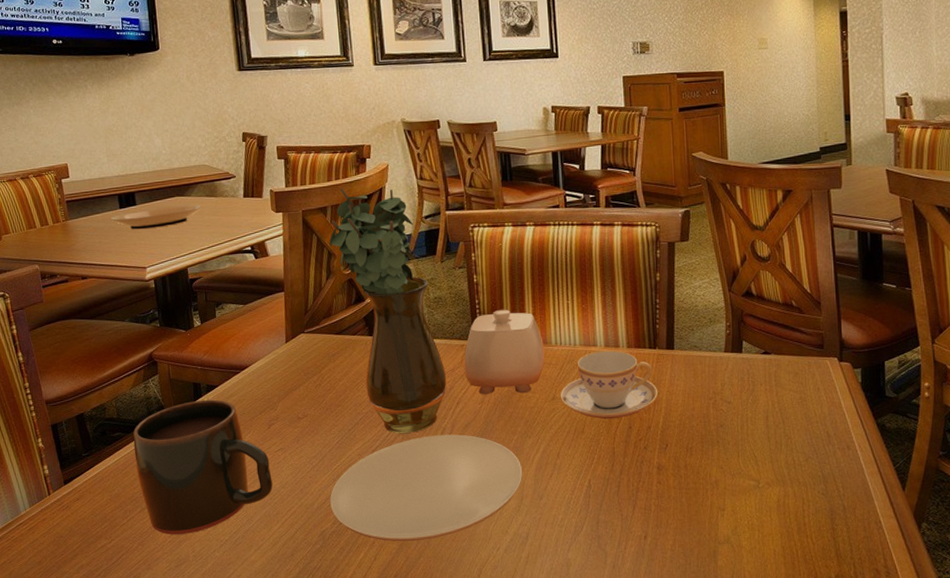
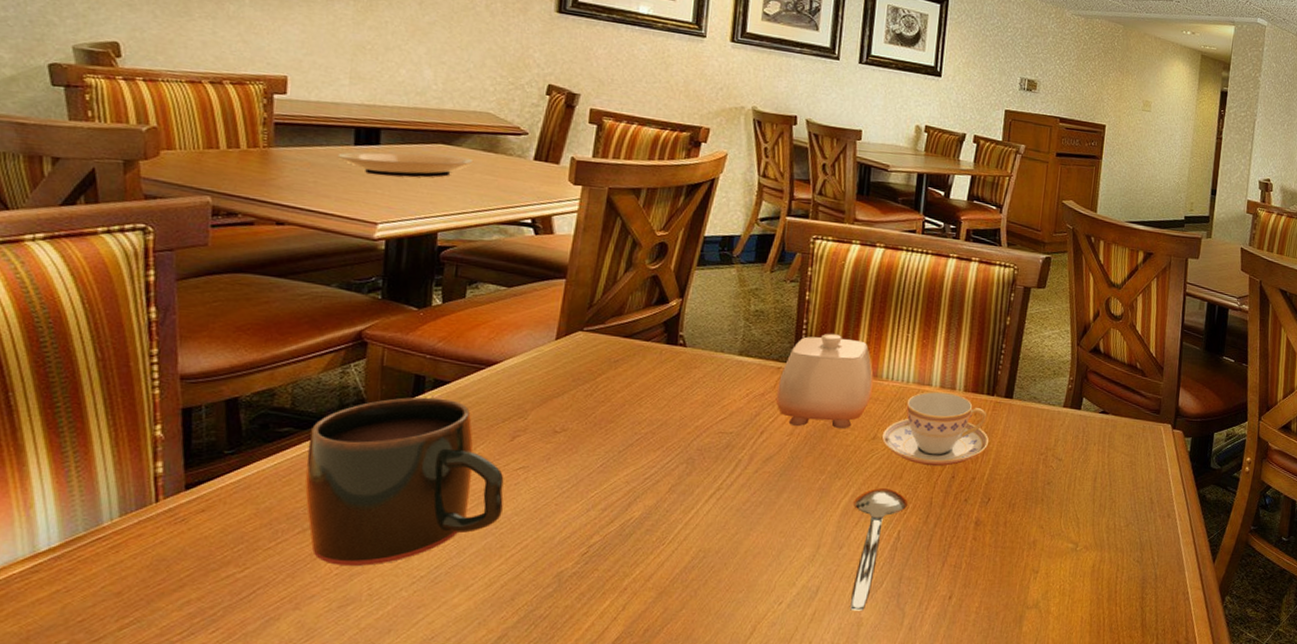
vase: present [329,188,447,433] -> none [636,170,754,462]
plate: present [330,434,523,542] -> none [576,467,825,590]
spoon: none [545,443,594,553] -> present [850,488,909,611]

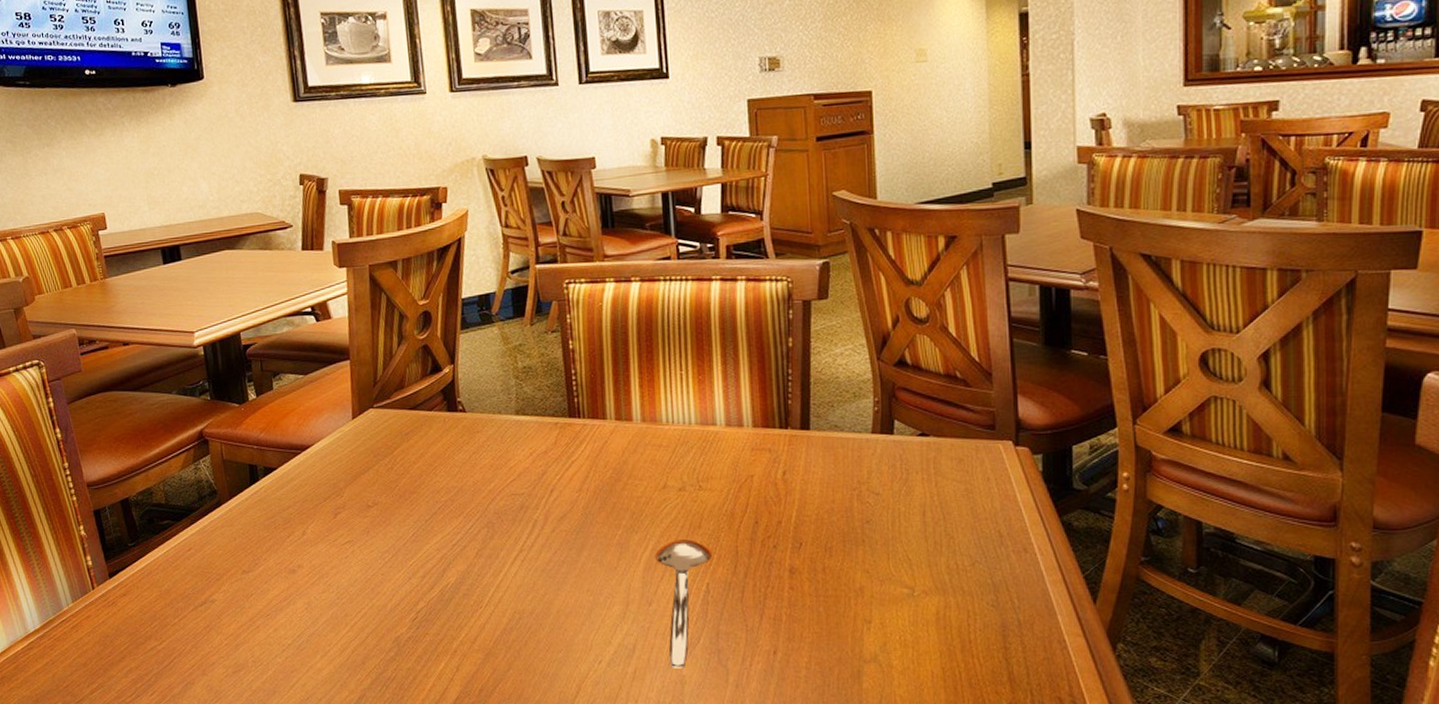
mug: present [305,397,504,566] -> none [183,484,340,636]
plate: present [337,151,474,178] -> none [153,258,255,289]
sugar bowl: present [775,333,874,429] -> none [558,380,655,481]
teacup: present [881,391,990,467] -> none [672,430,791,513]

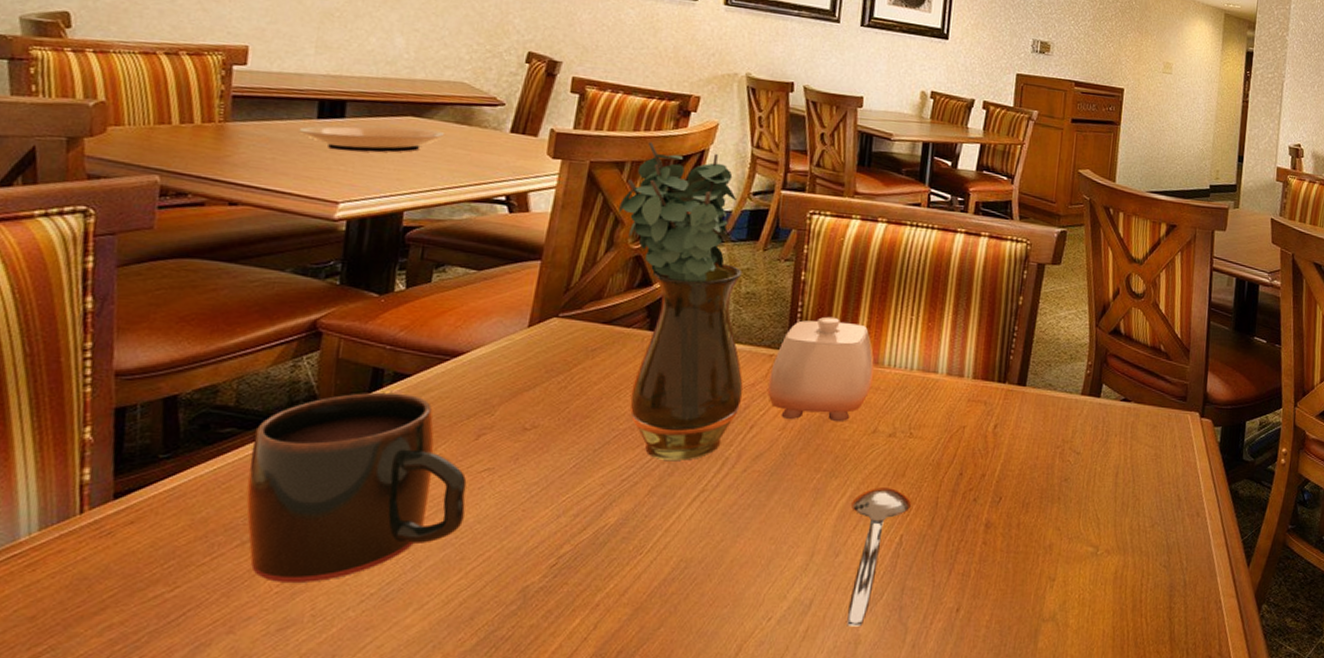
plate: none [153,258,255,289] -> present [298,125,446,153]
mug: none [183,484,340,636] -> present [246,392,467,582]
vase: none [401,238,539,525] -> present [619,141,744,461]
sugar bowl: none [558,380,655,481] -> present [767,316,875,422]

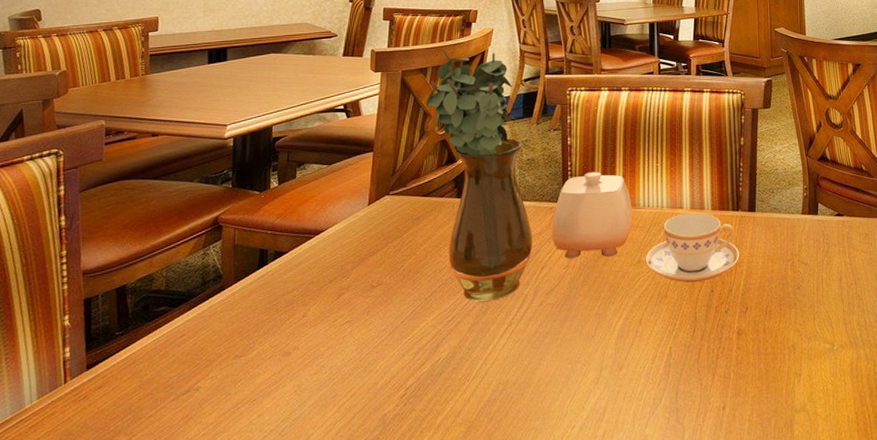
mug: present [246,392,467,582] -> none [177,267,334,426]
plate: present [298,125,446,153] -> none [196,62,297,86]
spoon: present [847,487,912,627] -> none [628,308,676,429]
teacup: none [883,379,1001,463] -> present [645,212,740,283]

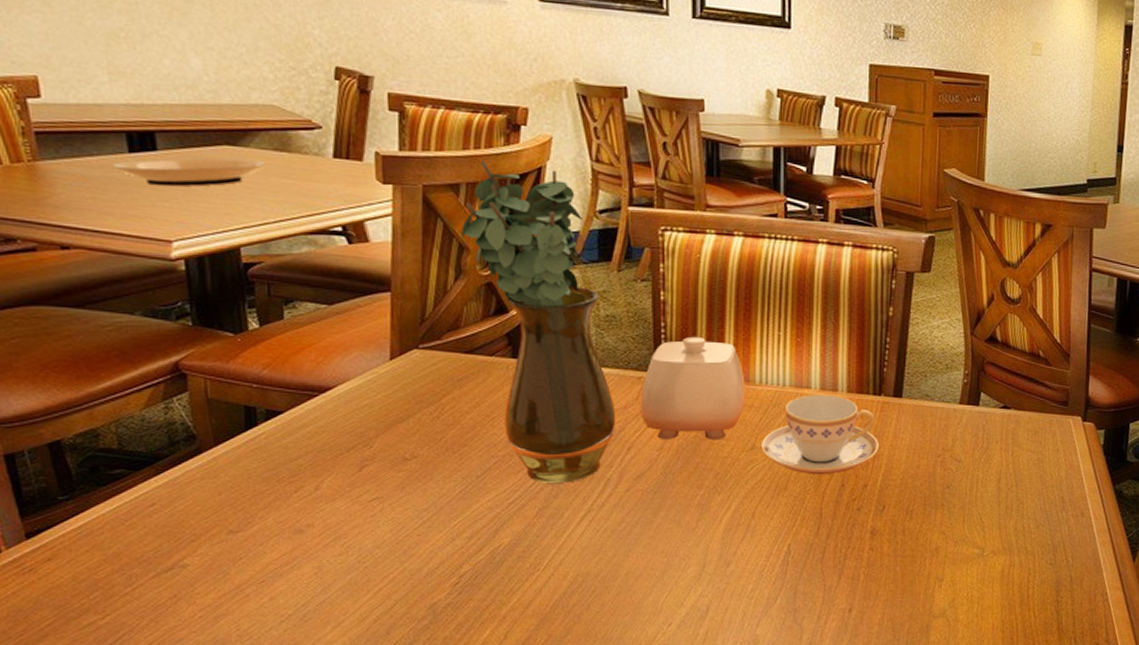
plate: none [196,62,297,86] -> present [112,157,266,187]

